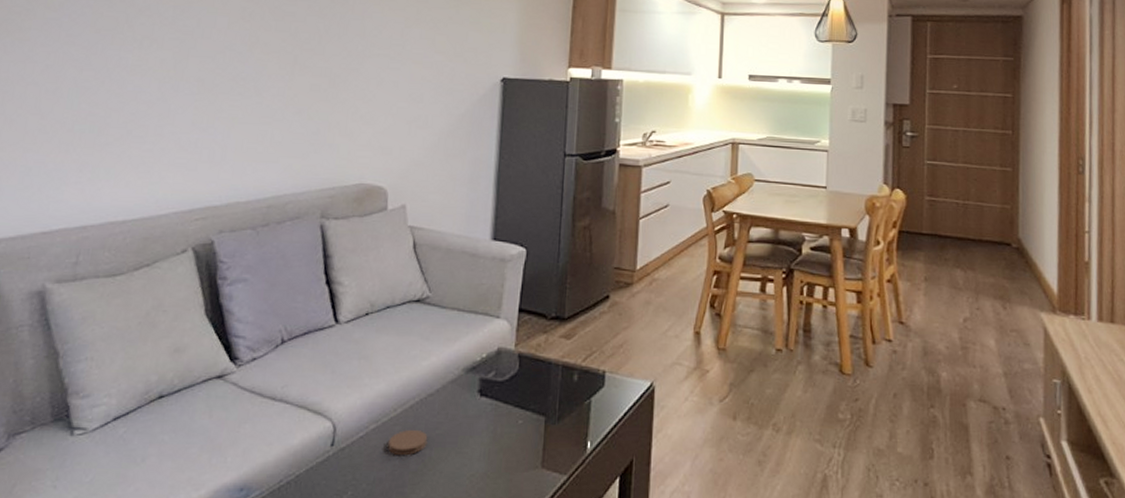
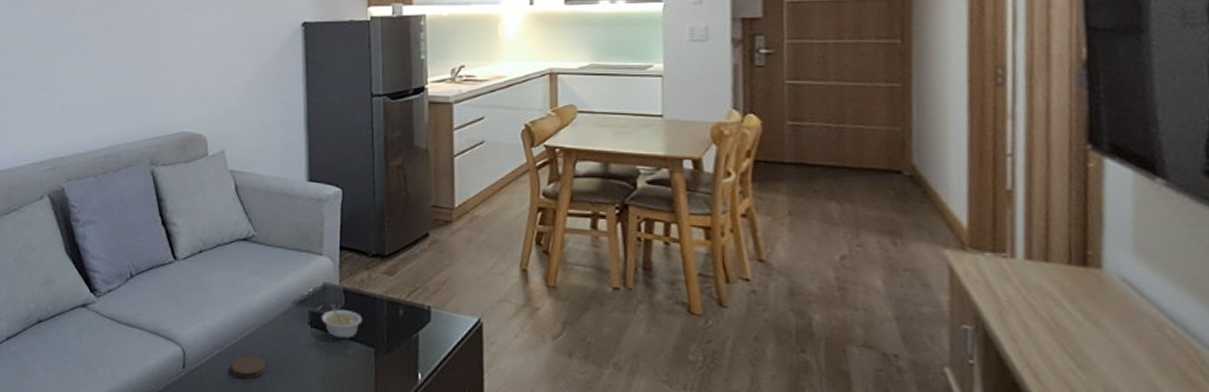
legume: none [492,369,536,408] -> present [321,303,363,339]

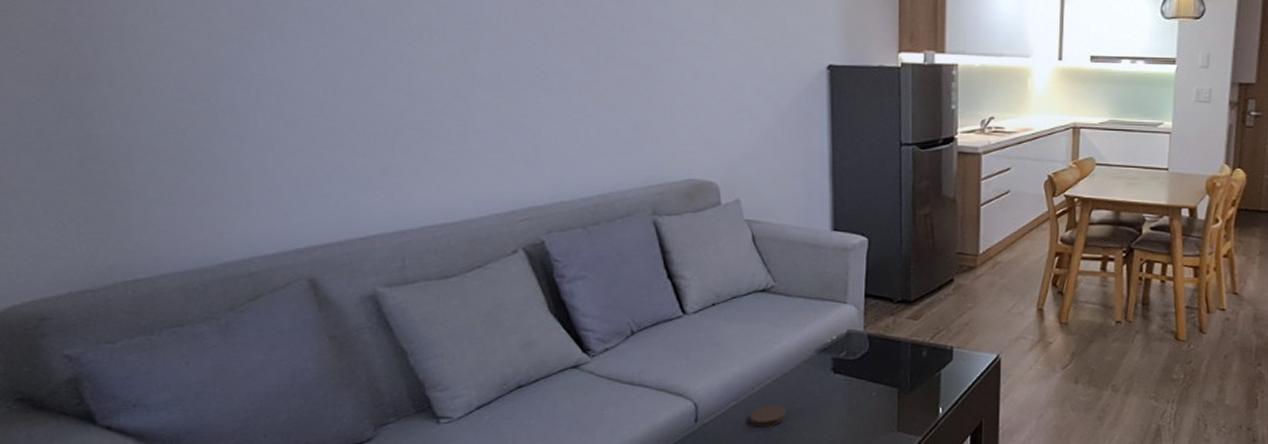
legume: present [321,303,363,339] -> none [844,349,887,382]

